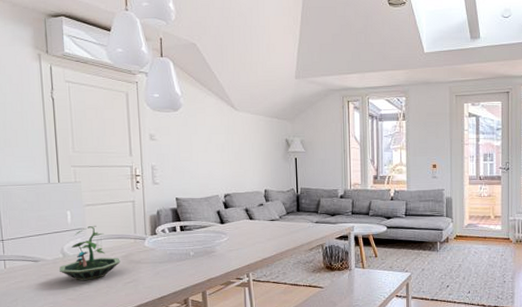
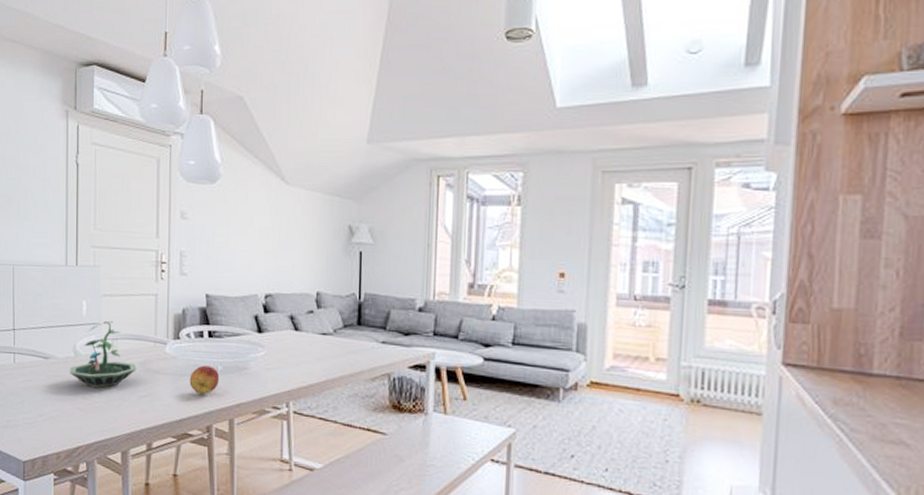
fruit: none [167,253,192,276] -> present [189,365,220,395]

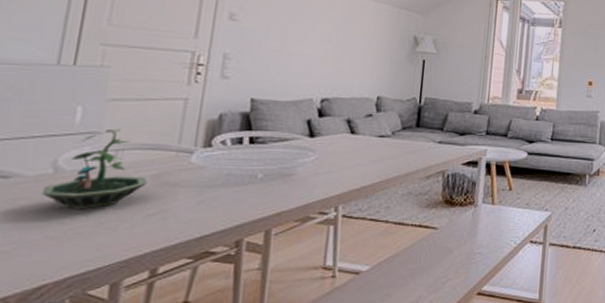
fruit: present [189,365,220,395] -> none [218,174,259,206]

